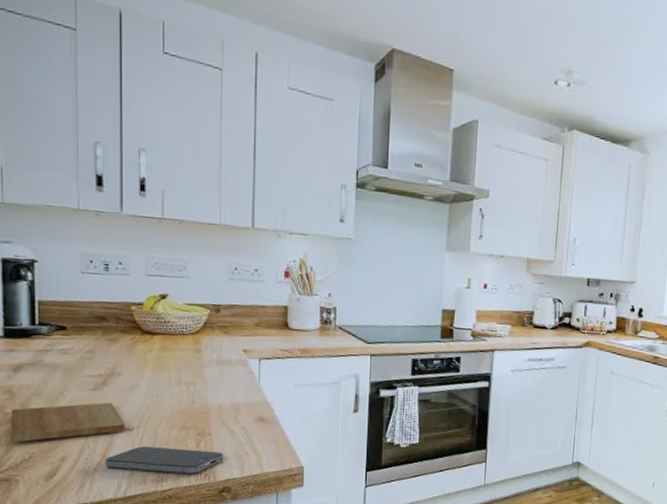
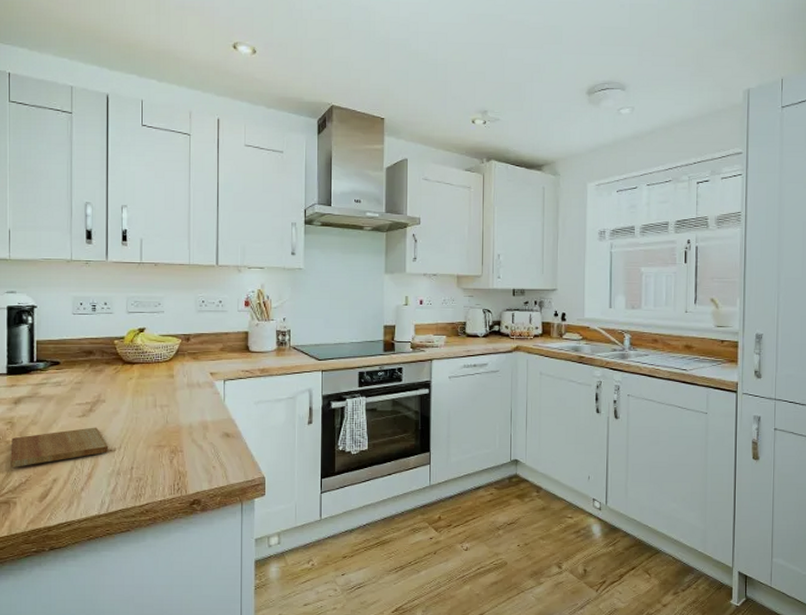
smartphone: present [105,446,224,475] -> none [90,466,194,490]

